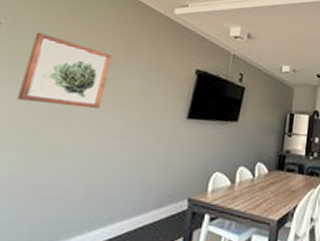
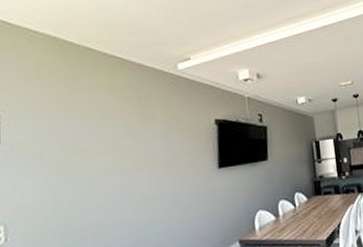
wall art: present [17,31,113,109] -> none [41,116,131,188]

